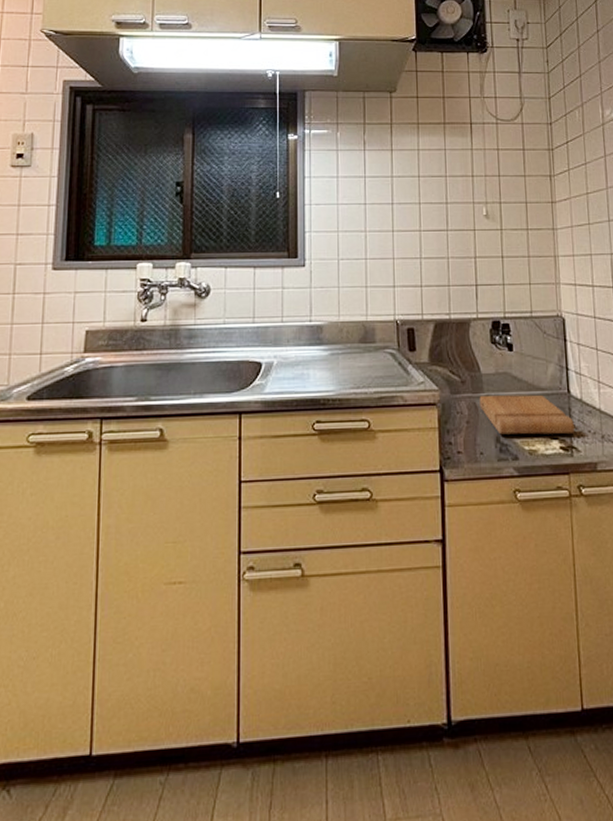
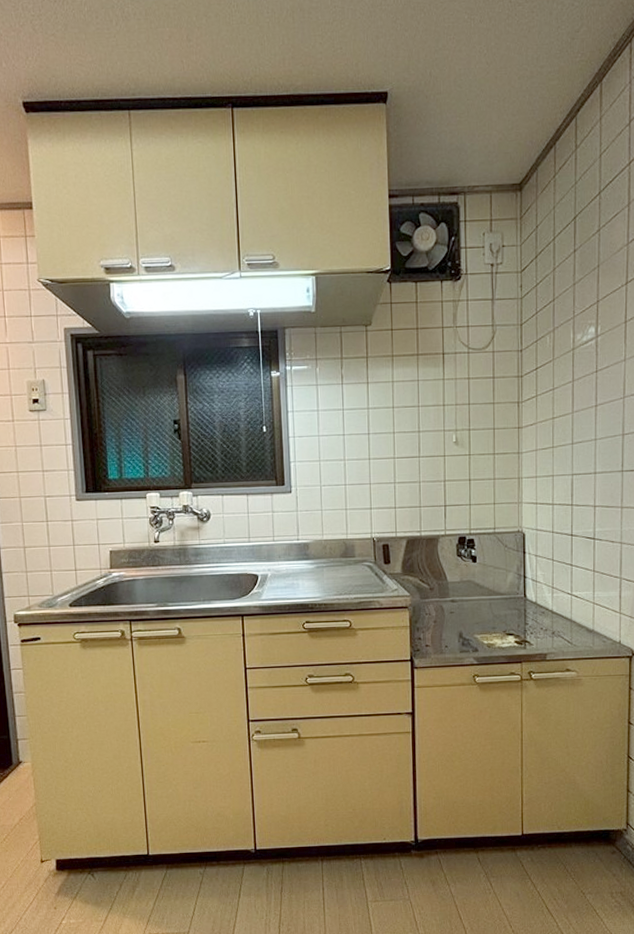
cutting board: present [479,394,574,435] -> none [445,599,528,632]

